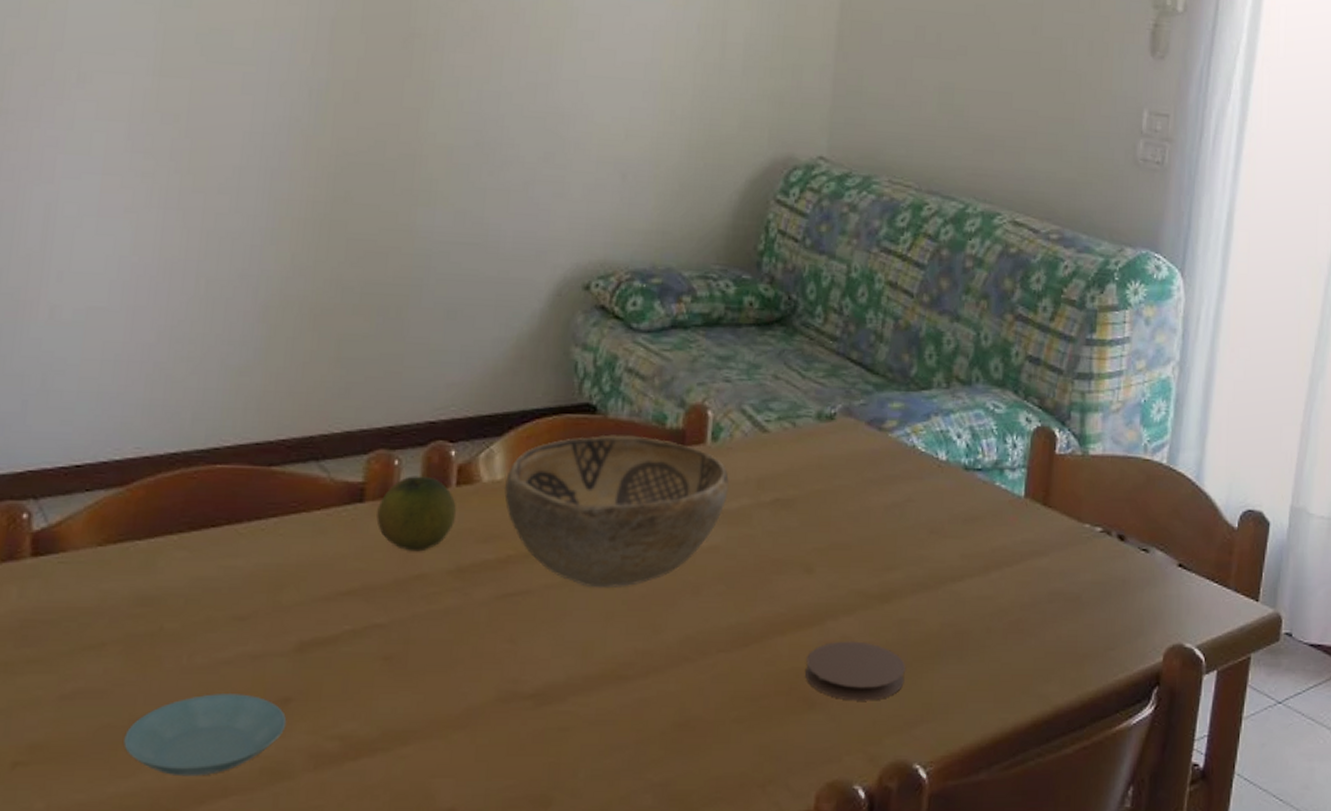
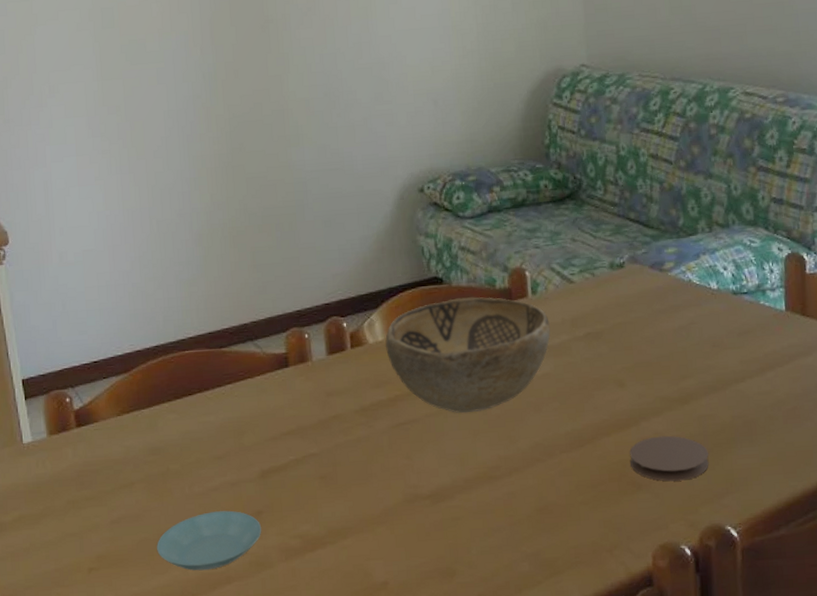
fruit: present [376,476,457,552] -> none [299,343,355,399]

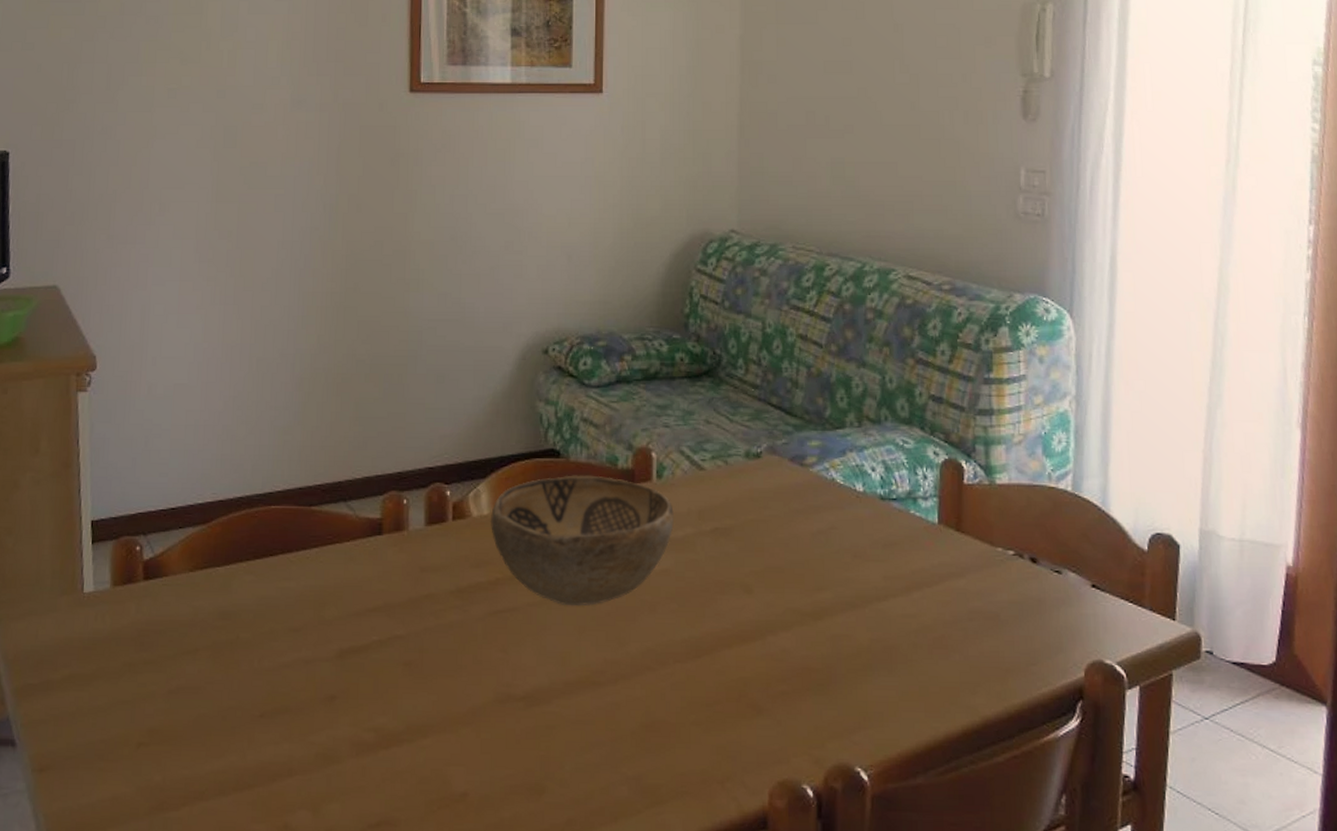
saucer: present [157,510,262,571] -> none [215,691,334,759]
coaster: present [629,435,709,482] -> none [752,654,841,709]

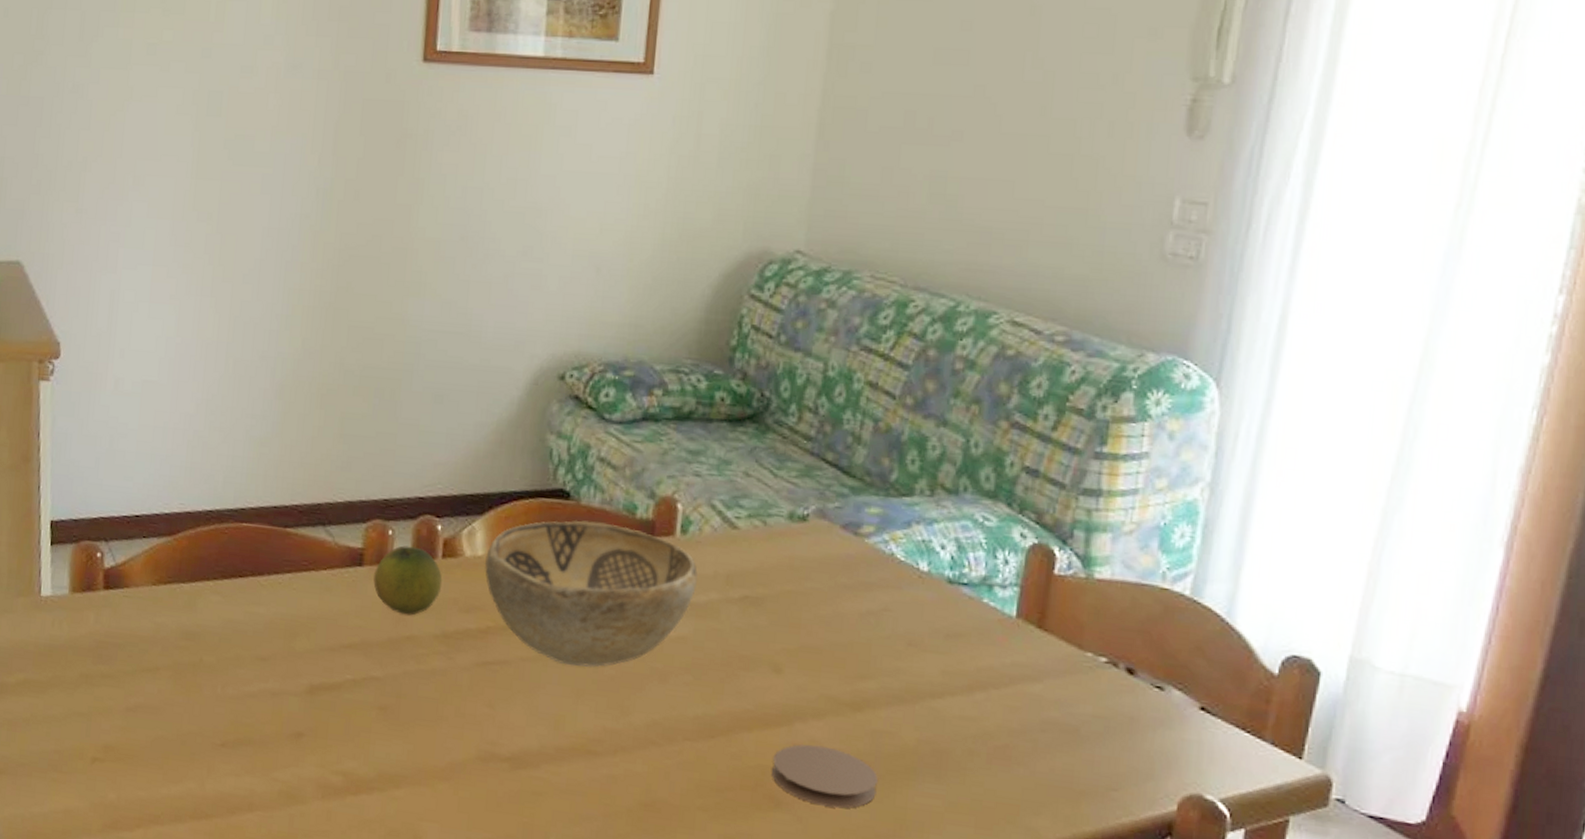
fruit: none [392,512,454,575] -> present [373,545,443,616]
coaster: none [752,654,841,709] -> present [772,744,878,809]

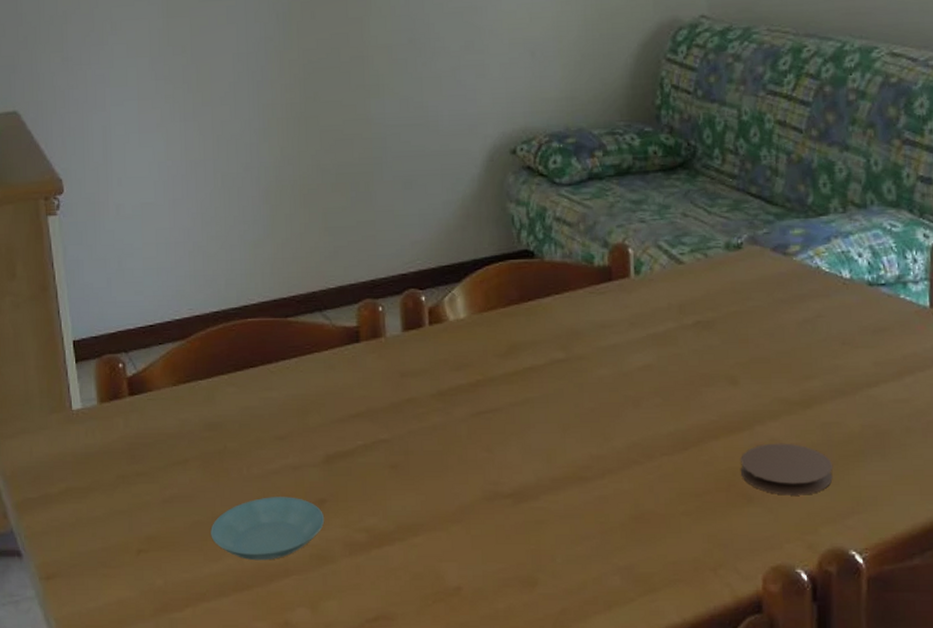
saucer: none [173,721,300,791] -> present [211,497,325,561]
fruit: present [373,545,443,616] -> none [371,318,433,380]
decorative bowl: present [484,520,698,667] -> none [467,274,655,404]

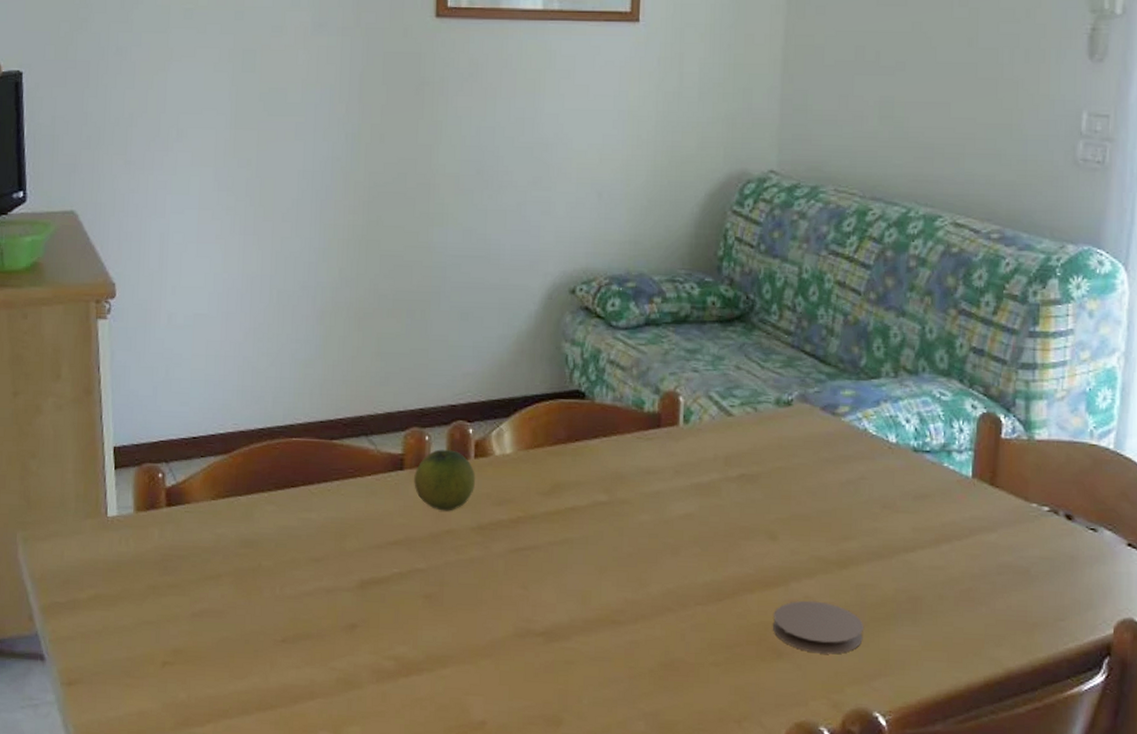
saucer: present [211,497,325,561] -> none [238,618,355,682]
fruit: none [371,318,433,380] -> present [414,449,476,511]

